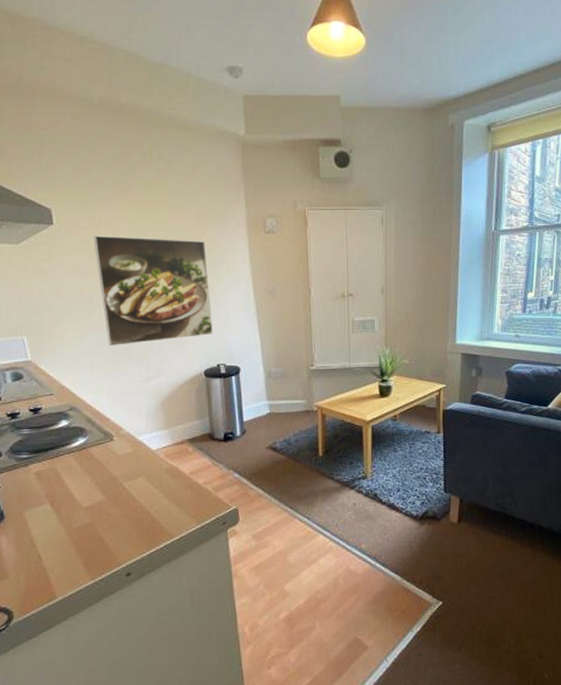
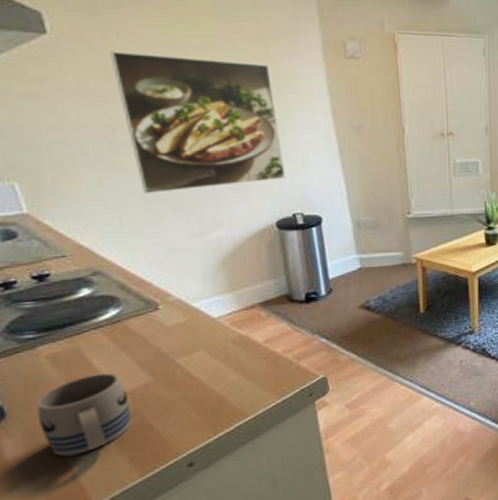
mug: none [25,490,89,556] -> present [36,372,132,457]

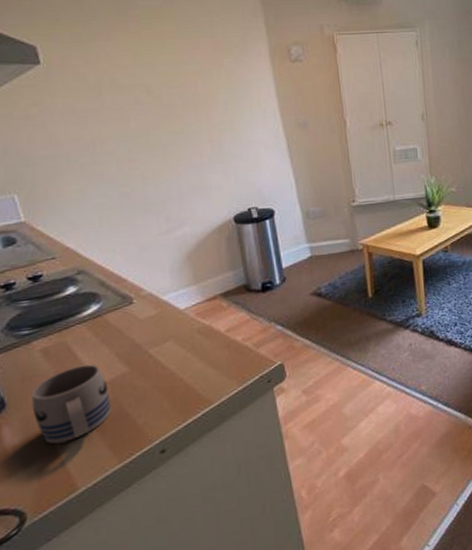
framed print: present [110,51,287,193] -> none [91,73,242,197]

